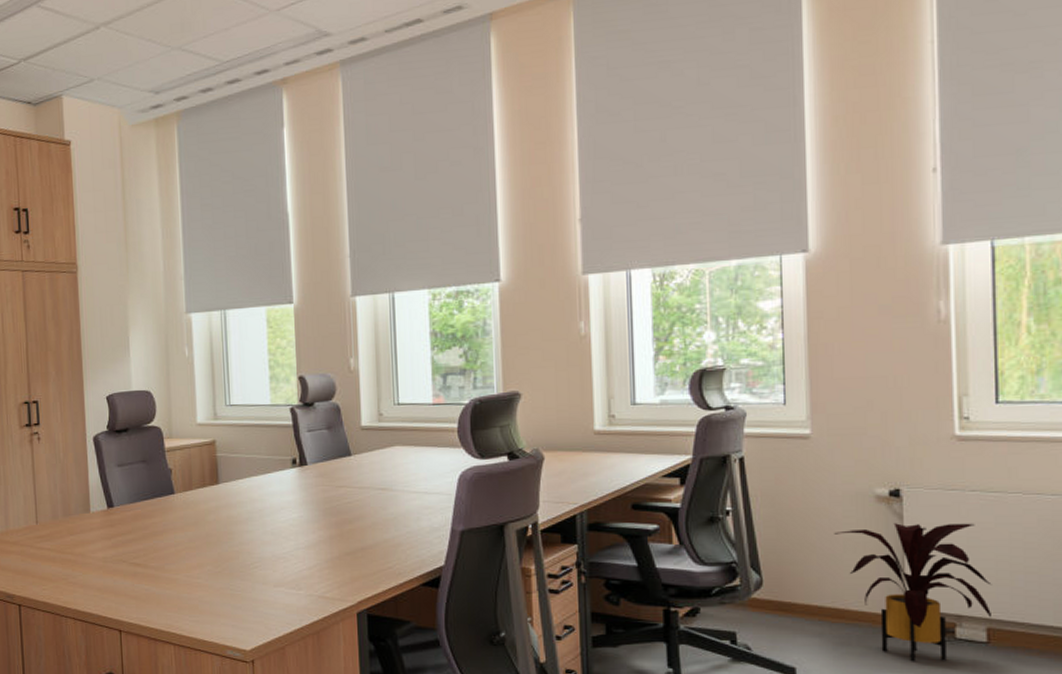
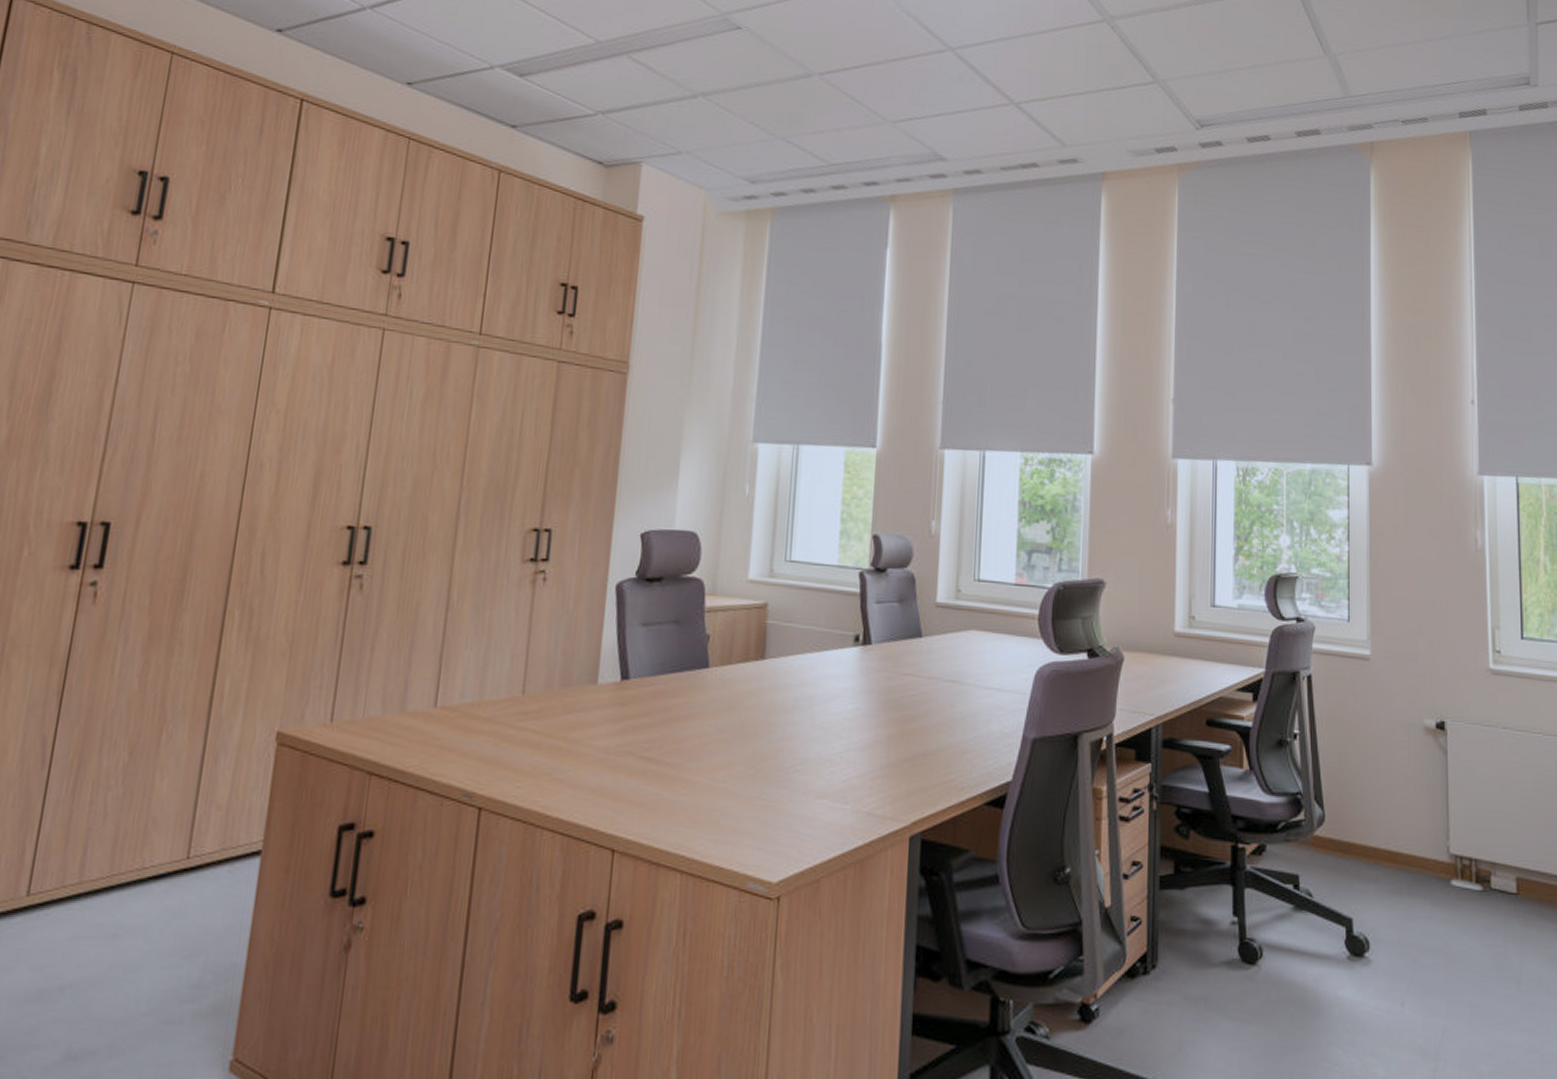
house plant: present [834,523,992,662] -> none [1389,758,1520,915]

